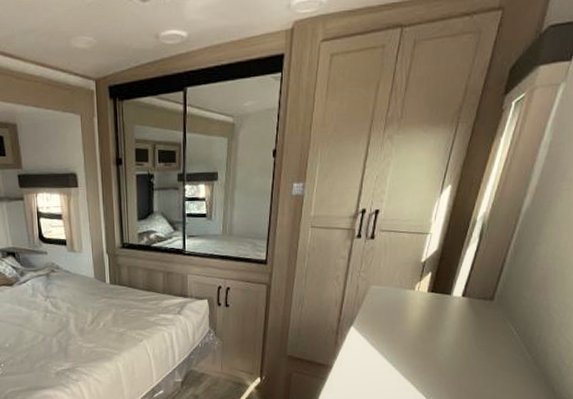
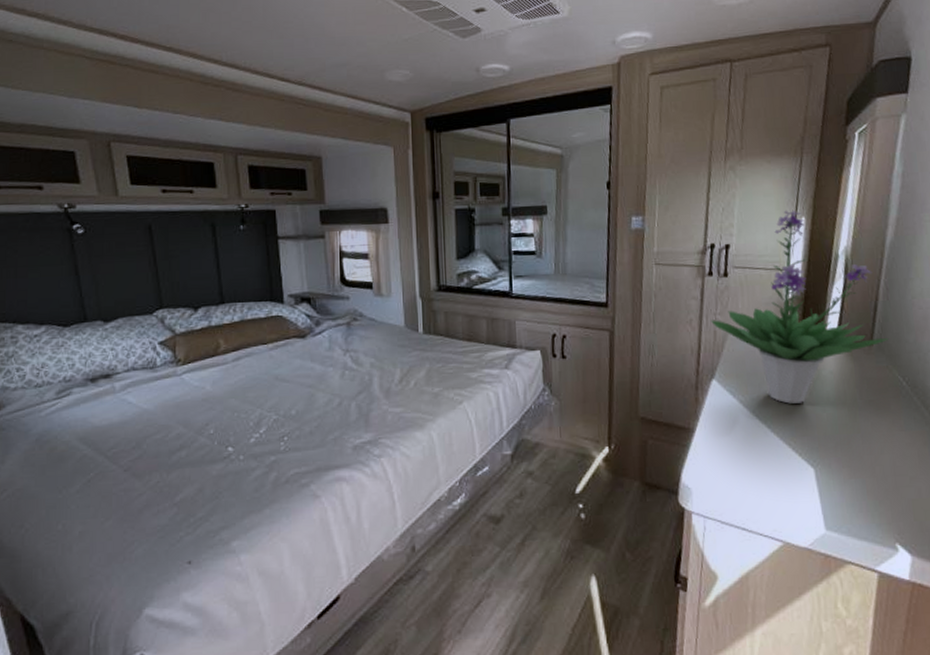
potted plant: none [355,179,509,347] -> present [711,211,889,404]

